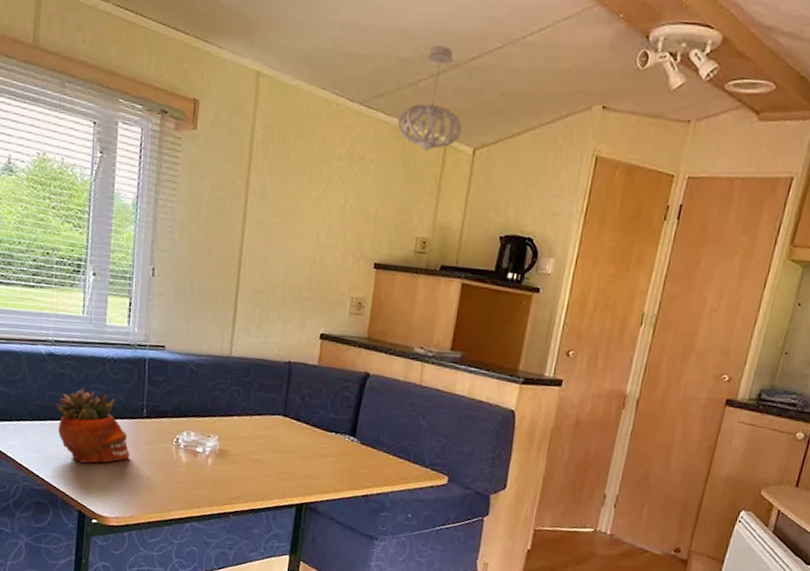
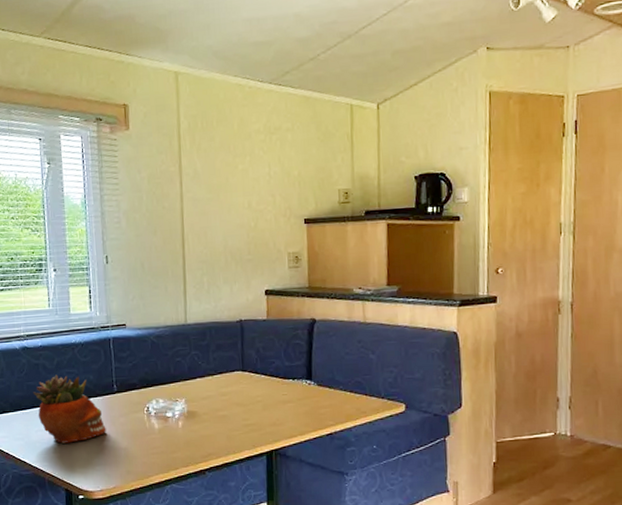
pendant light: present [397,46,462,152] -> none [305,22,364,114]

